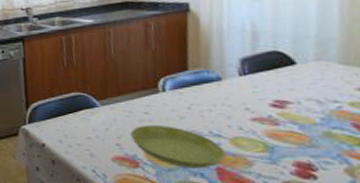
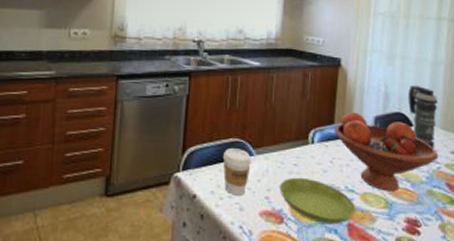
coffee cup: none [66,101,98,143] -> present [222,148,252,195]
fruit bowl: none [189,56,338,135] -> present [334,112,438,192]
smoke grenade: none [285,19,333,87] -> present [407,86,438,149]

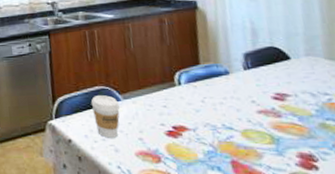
saucer: present [279,177,356,224] -> none [151,118,238,162]
fruit bowl: present [334,112,438,192] -> none [201,51,327,127]
smoke grenade: present [407,86,438,149] -> none [278,17,321,80]

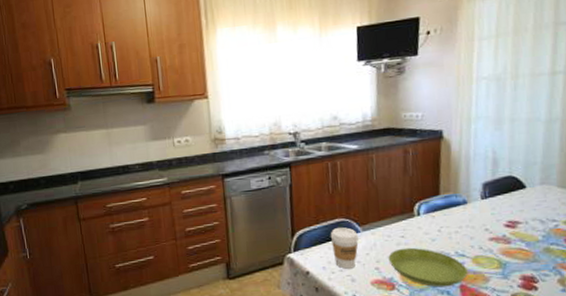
saucer: none [151,118,238,162] -> present [388,247,468,288]

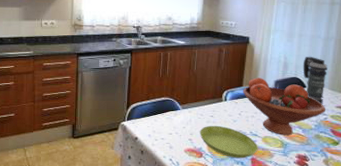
coffee cup: present [330,227,360,269] -> none [157,105,179,138]
fruit bowl: none [440,181,555,253] -> present [243,78,325,136]
smoke grenade: none [518,147,554,208] -> present [303,57,327,104]

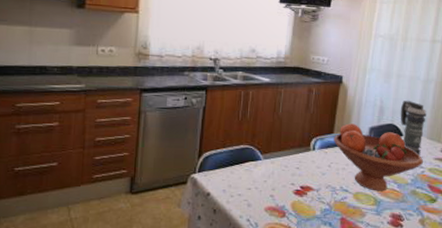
saucer: present [199,125,258,159] -> none [283,179,349,218]

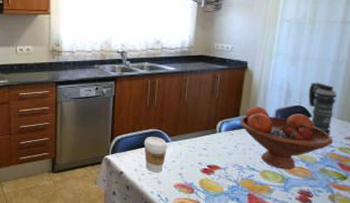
coffee cup: none [234,154,260,194] -> present [143,137,168,172]

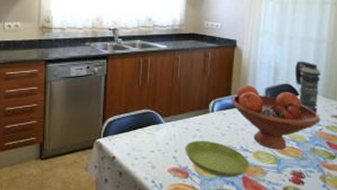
coffee cup: present [143,137,168,172] -> none [136,118,162,156]
saucer: none [191,158,256,194] -> present [185,140,250,178]

